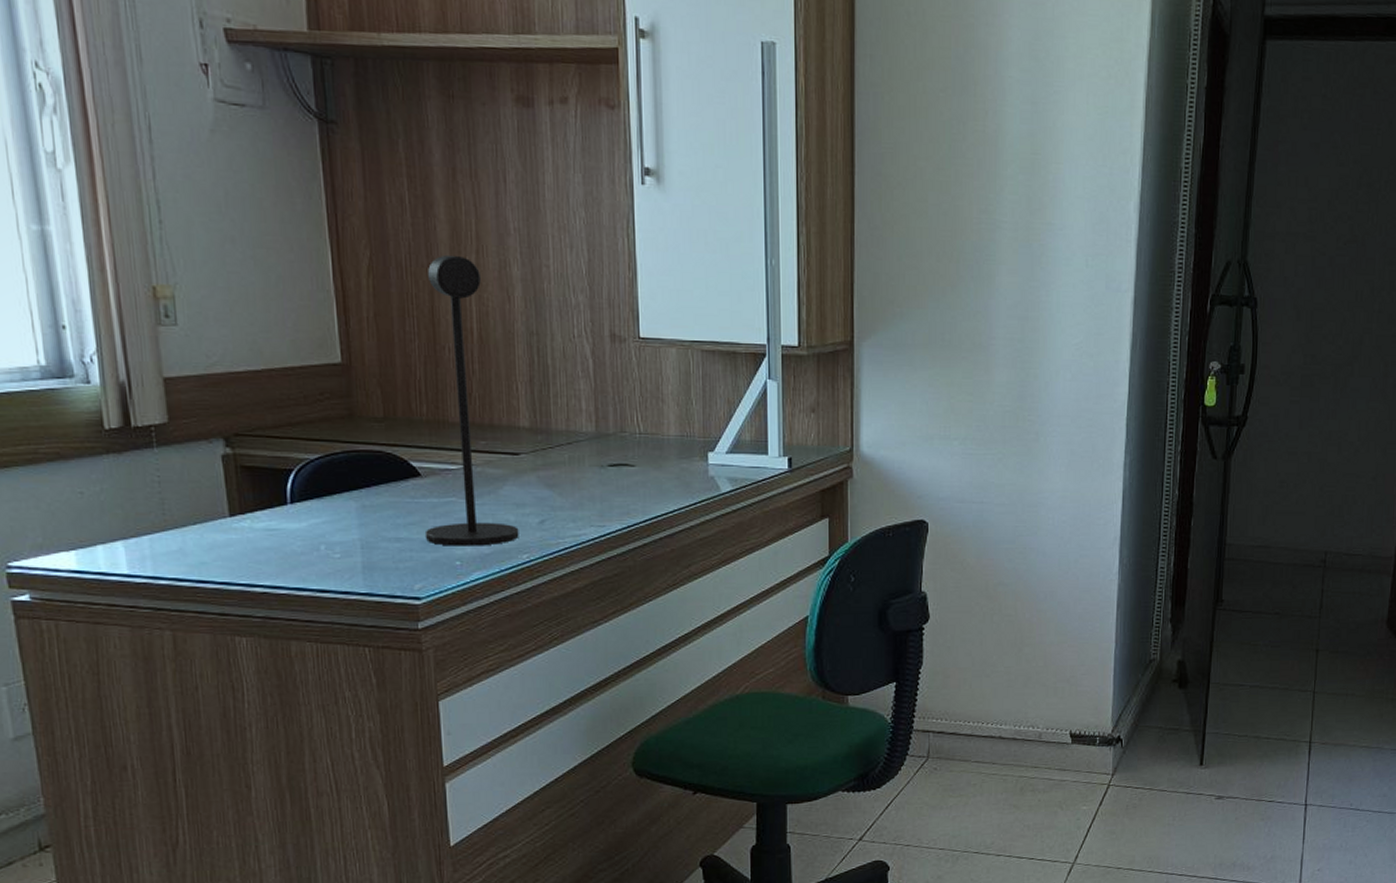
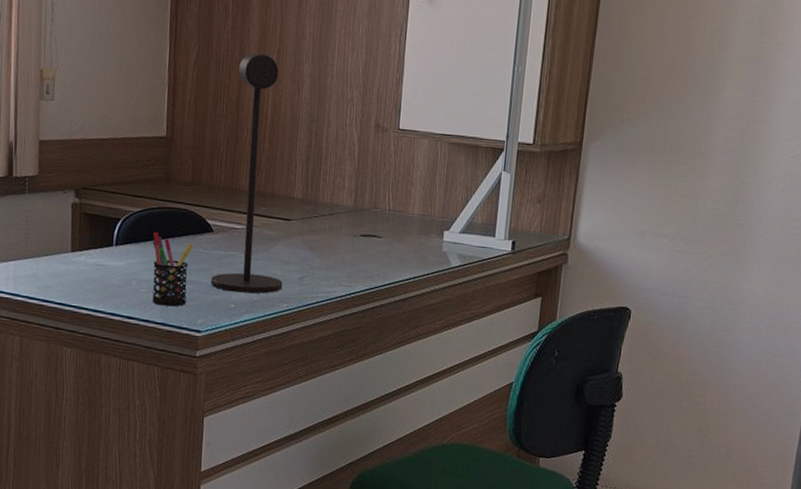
pen holder: none [340,481,397,572] -> present [152,231,193,307]

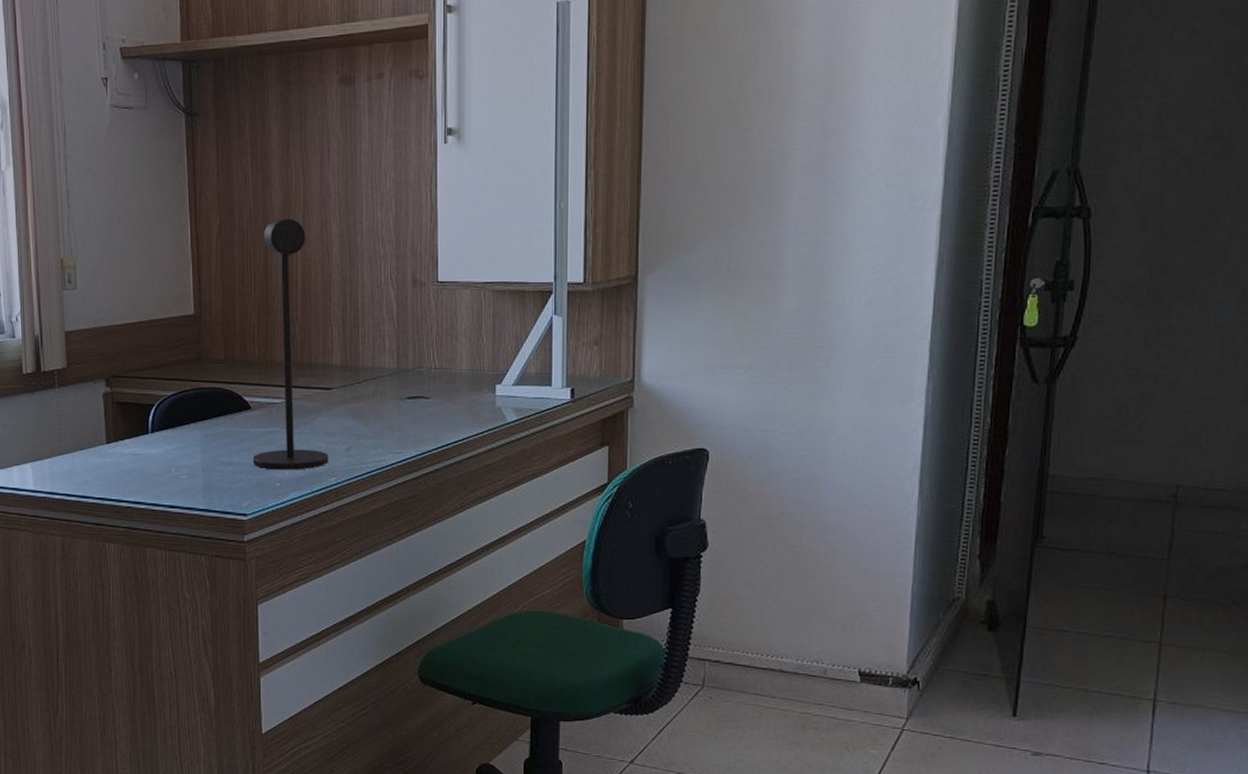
pen holder: present [152,231,193,307] -> none [189,414,232,491]

